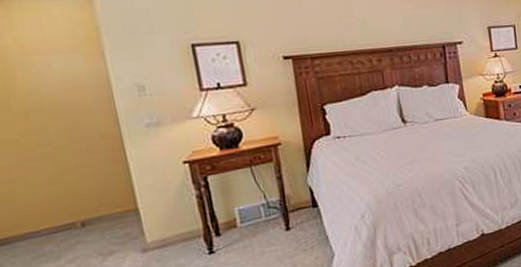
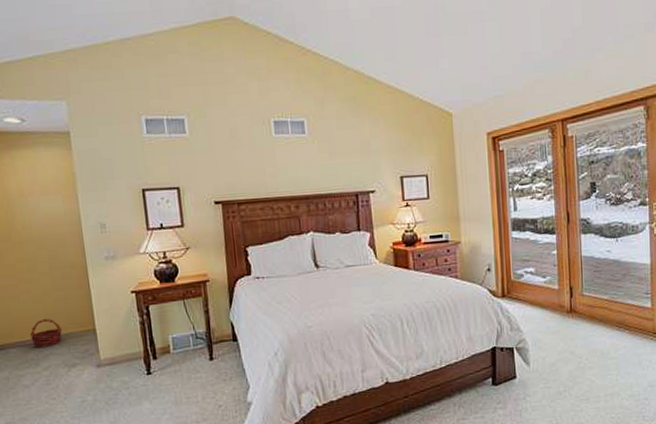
basket: none [46,201,93,238] -> present [30,318,63,348]

